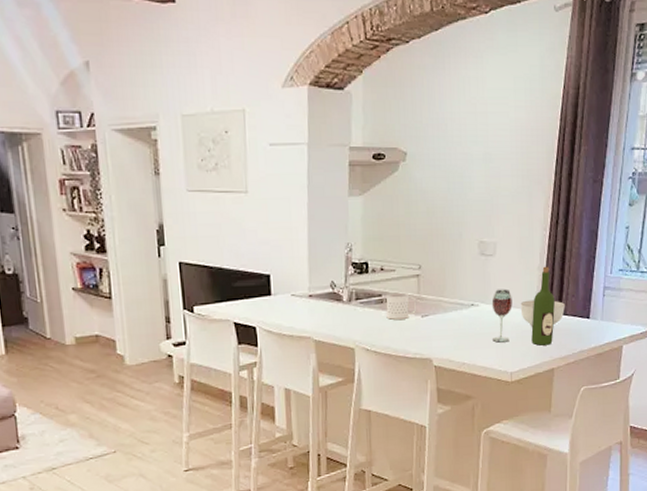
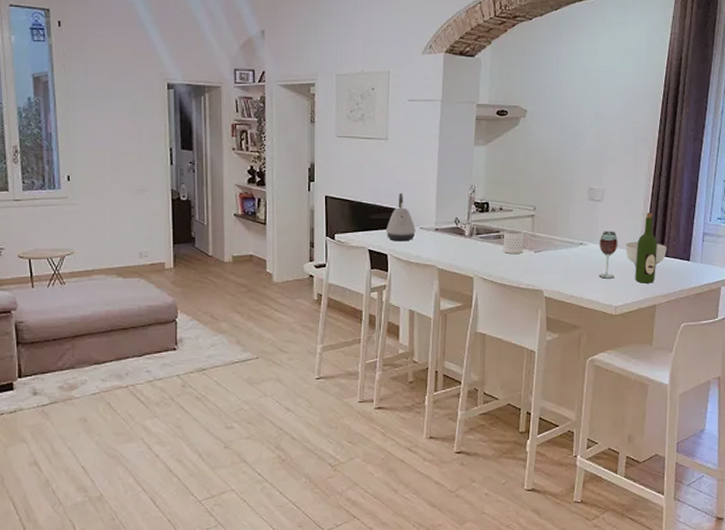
kettle: none [252,254,287,312] -> present [385,192,416,242]

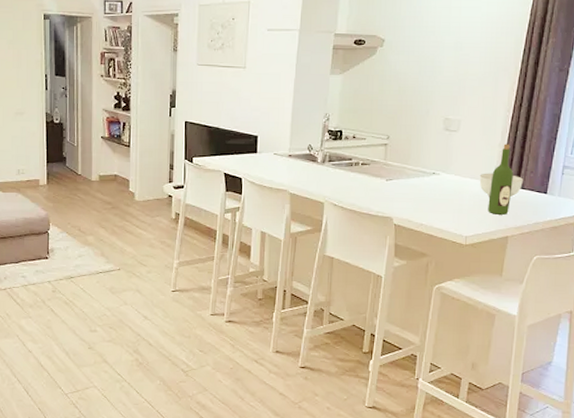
kettle: present [385,192,416,242] -> none [241,119,270,166]
mug: present [503,230,531,253] -> none [354,158,383,181]
wineglass: present [599,231,618,279] -> none [451,161,472,209]

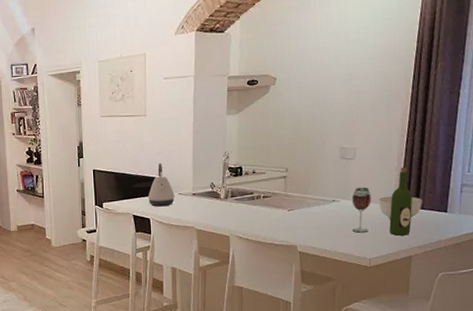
kettle: none [241,119,270,166] -> present [147,162,175,207]
wineglass: none [451,161,472,209] -> present [351,187,371,233]

